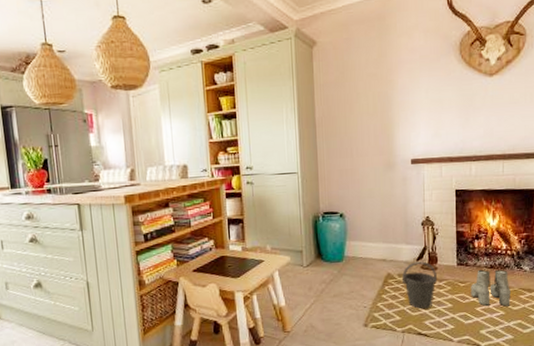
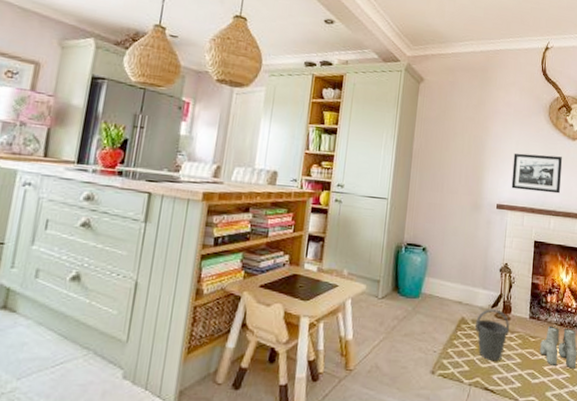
picture frame: none [424,97,479,141] -> present [511,153,562,194]

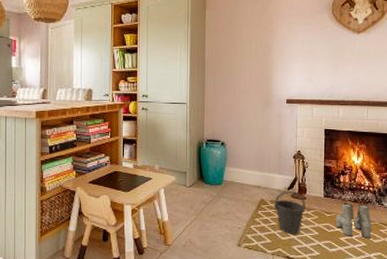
picture frame: present [511,153,562,194] -> none [299,50,348,85]

